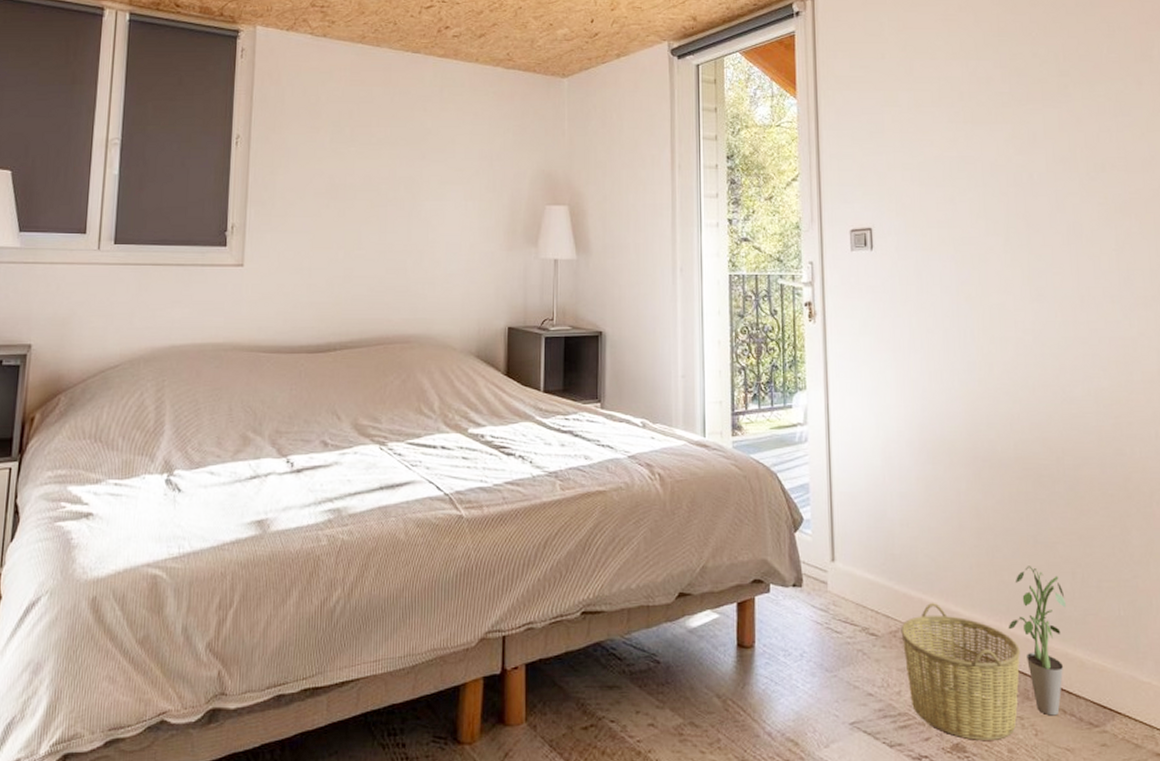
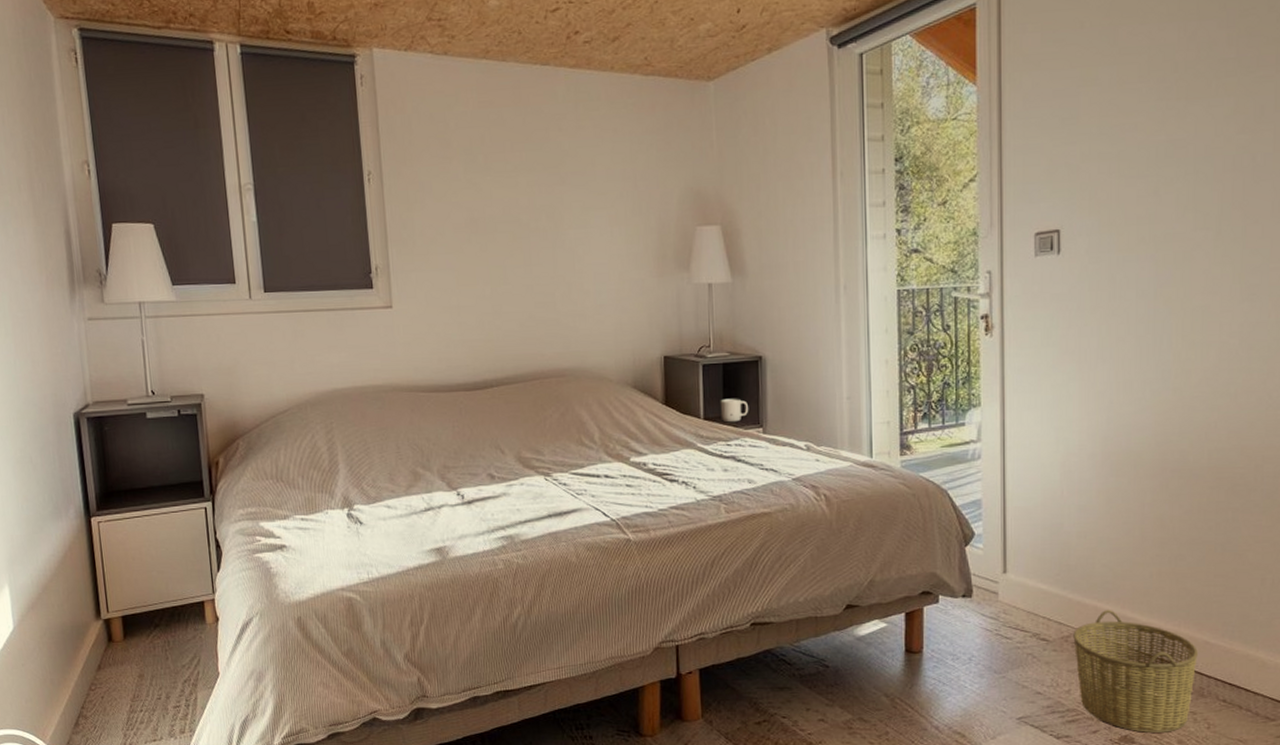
mug: none [560,372,588,396] -> present [720,398,749,423]
potted plant: present [1008,566,1067,716] -> none [1186,573,1253,711]

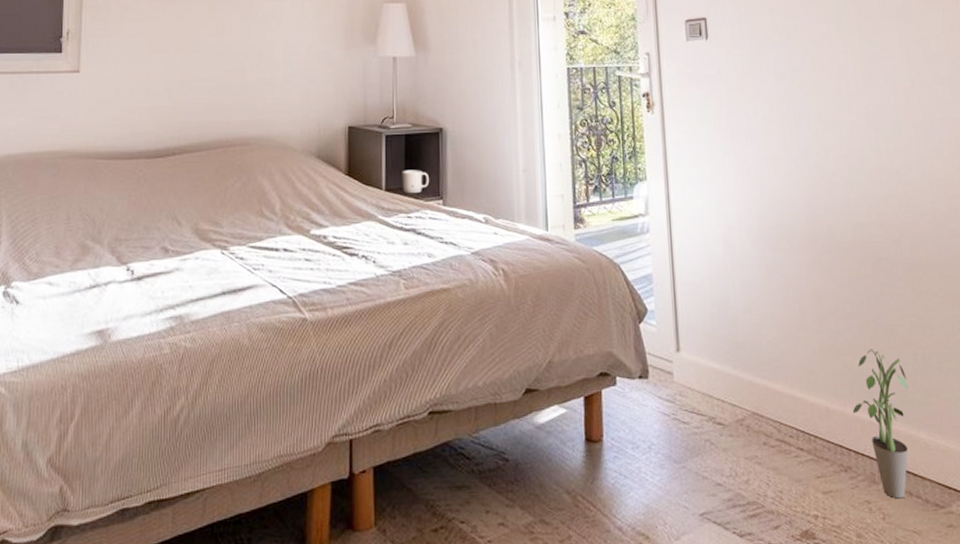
basket: present [1073,609,1198,733] -> none [747,388,866,527]
potted plant: none [1186,573,1253,711] -> present [852,349,909,499]

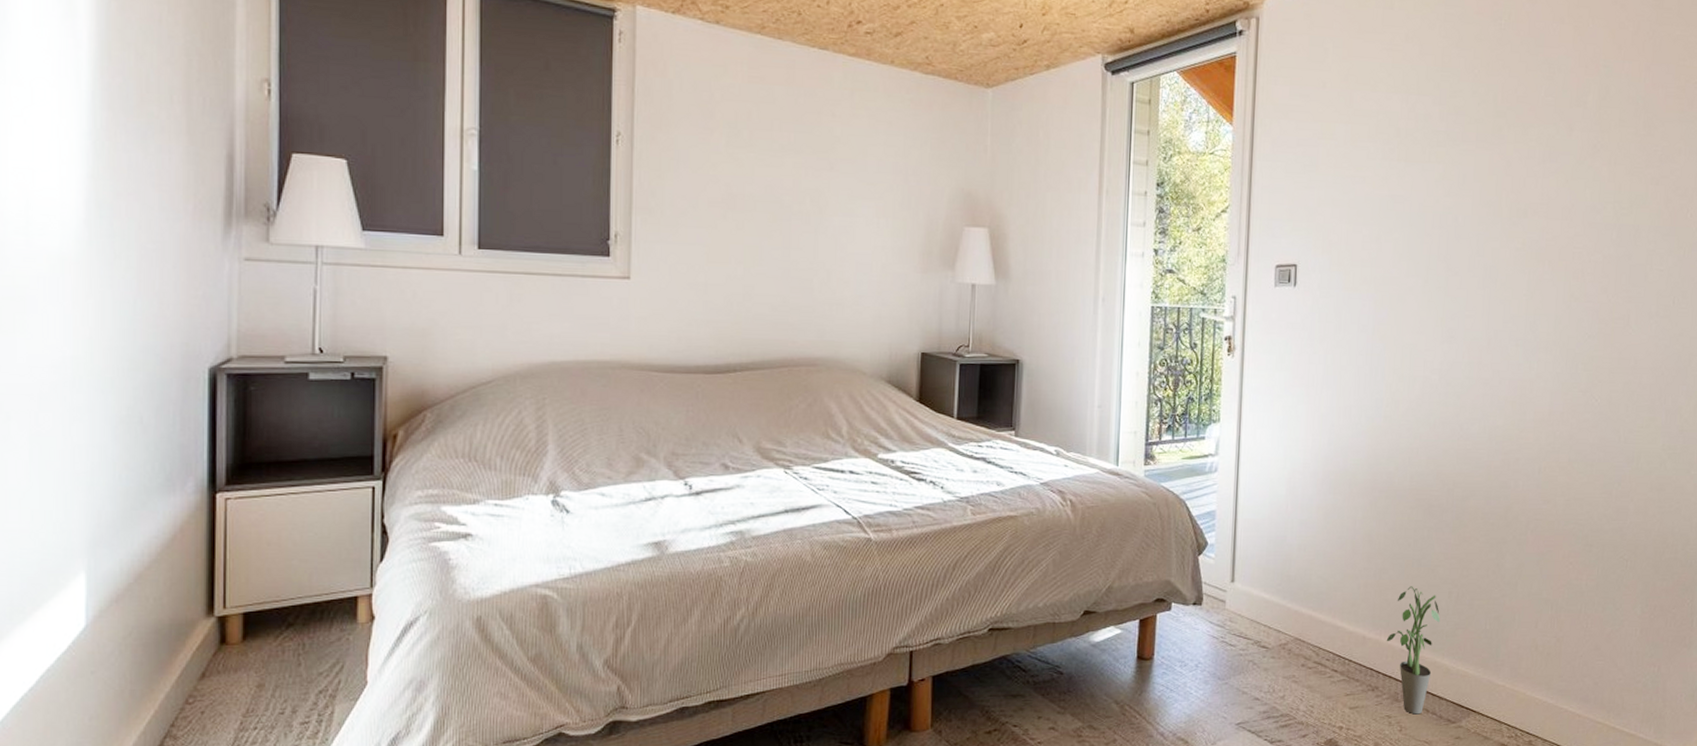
mug: present [402,169,430,194] -> none [974,399,1003,424]

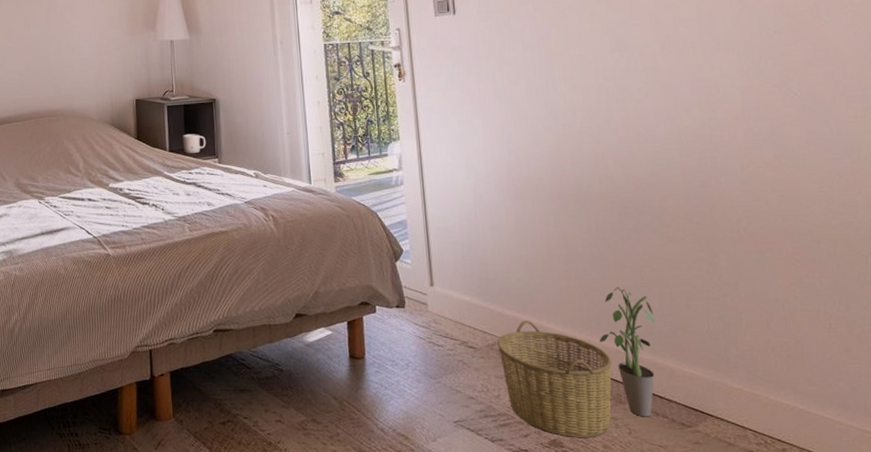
mug: none [974,399,1003,424] -> present [182,133,207,154]
basket: none [1289,618,1395,736] -> present [497,319,612,437]

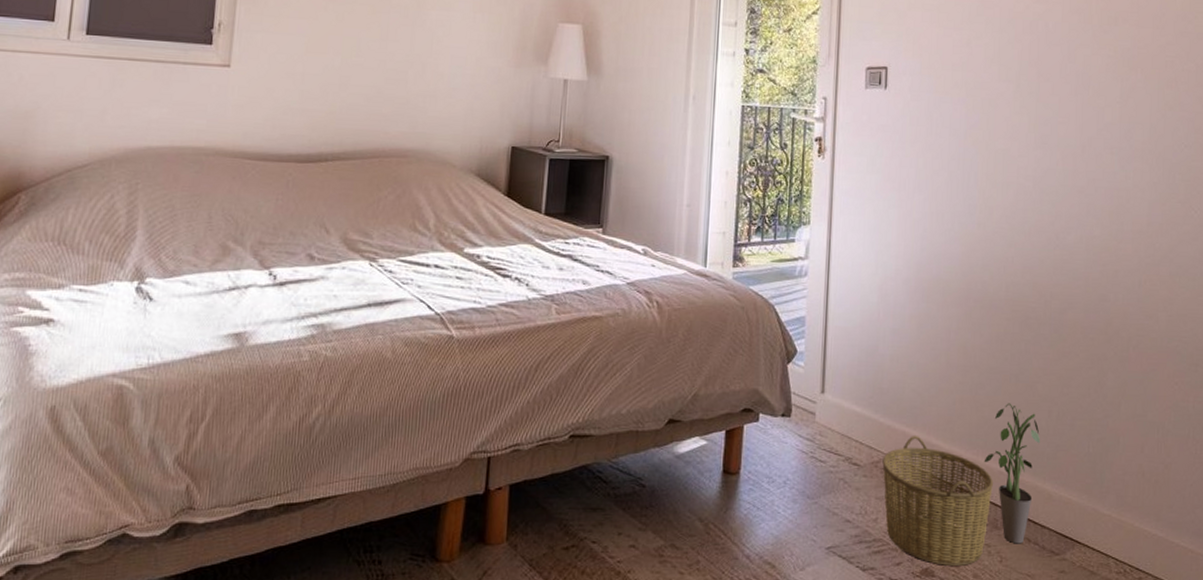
mug: present [182,133,207,154] -> none [562,195,591,220]

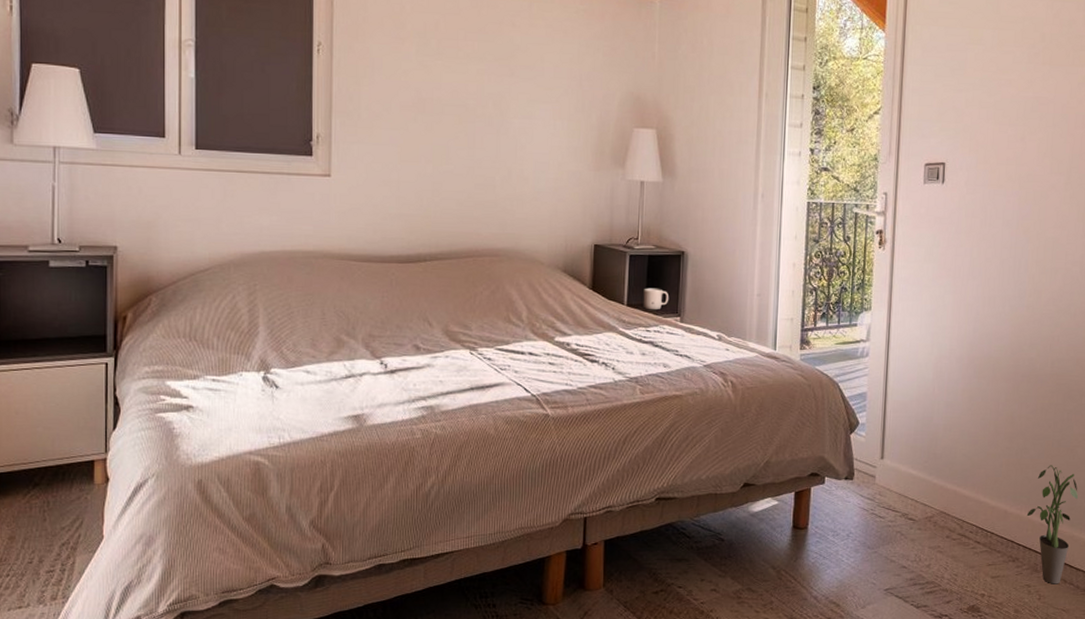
mug: none [562,195,591,220] -> present [643,288,670,310]
basket: present [882,434,993,566] -> none [935,493,1034,603]

